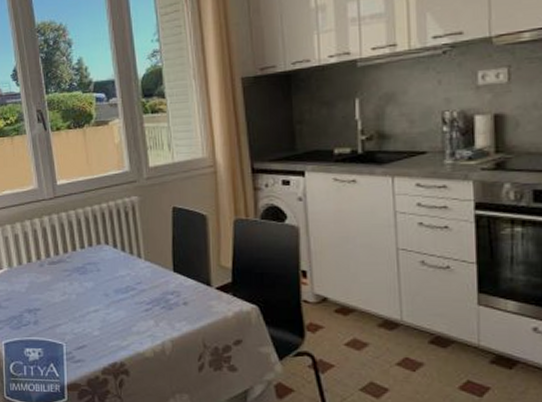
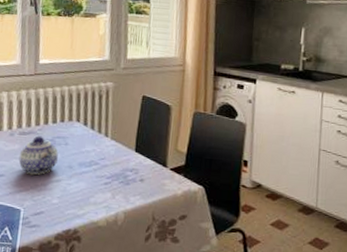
teapot: none [52,264,92,307] -> present [18,135,59,175]

